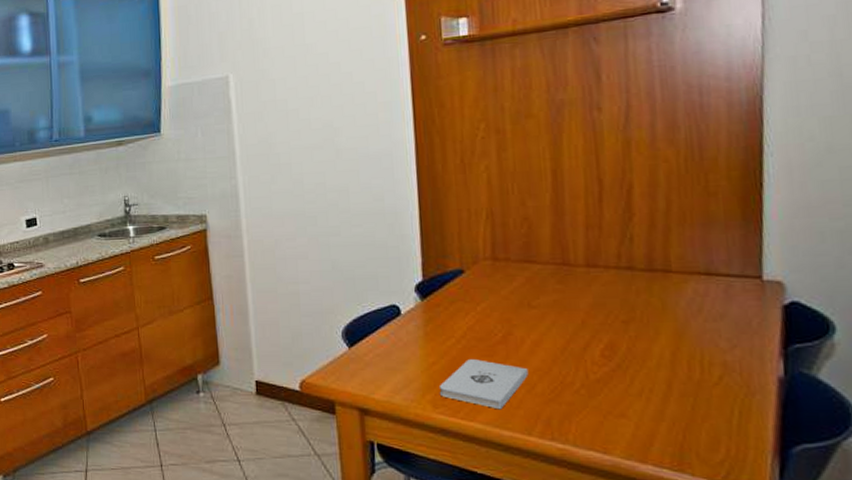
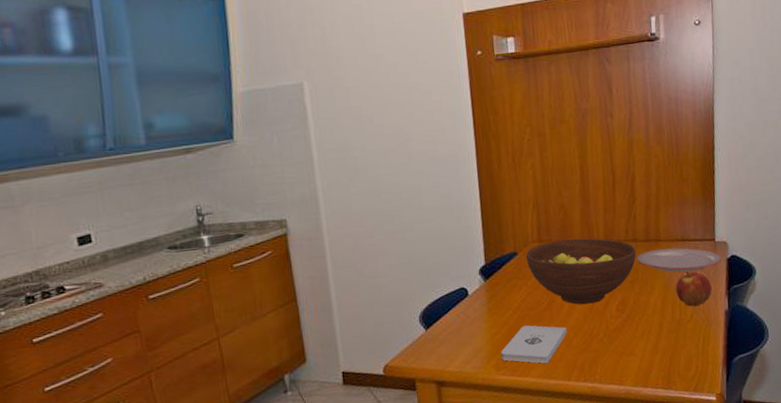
fruit bowl: none [474,260,632,343] -> present [525,238,636,305]
plate: none [632,282,774,317] -> present [636,247,722,272]
apple: none [694,316,756,365] -> present [675,271,712,306]

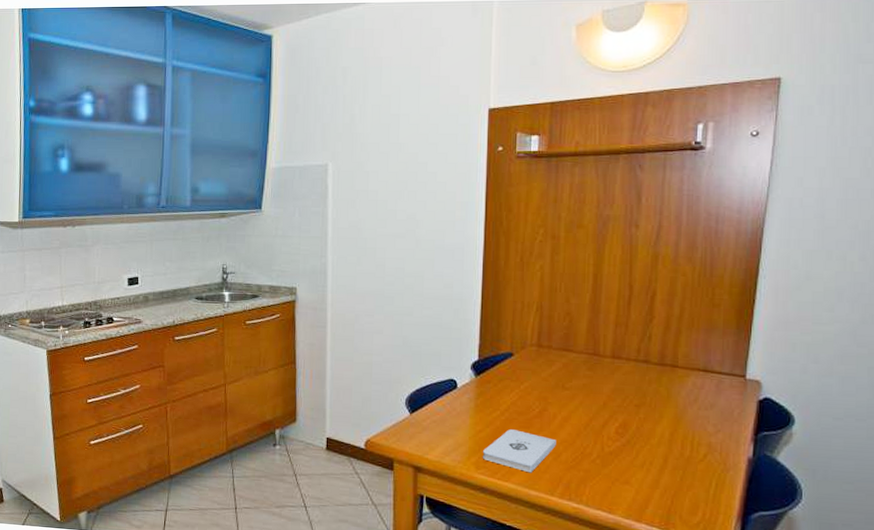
fruit bowl: present [525,238,636,305] -> none [521,348,646,421]
plate: present [636,247,722,272] -> none [646,375,751,407]
apple: present [675,271,712,306] -> none [689,405,734,446]

